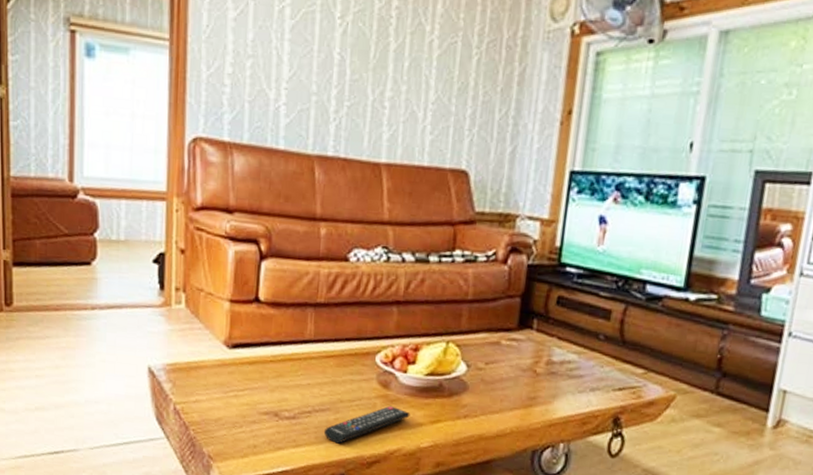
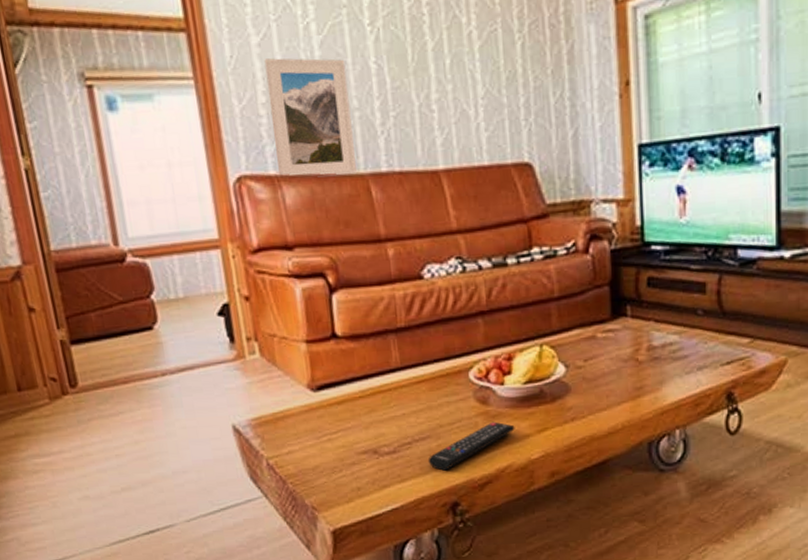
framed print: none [233,33,312,154] -> present [264,58,357,177]

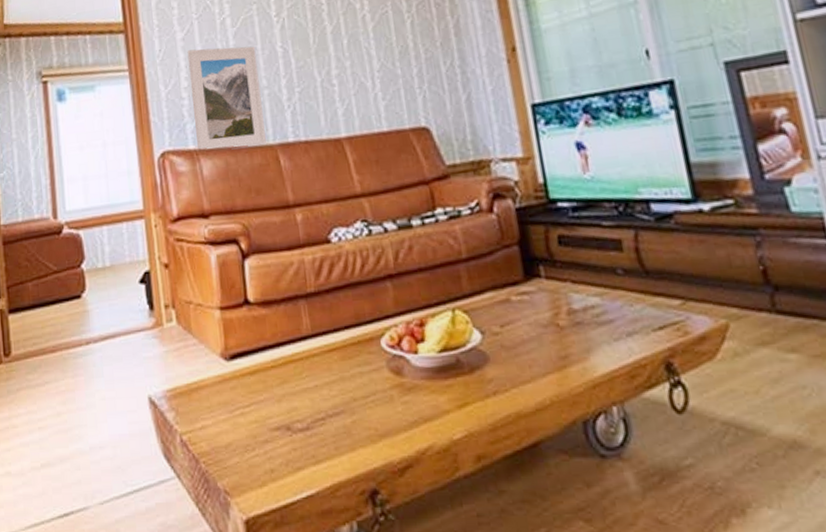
remote control: present [428,421,515,471] -> none [342,395,433,452]

